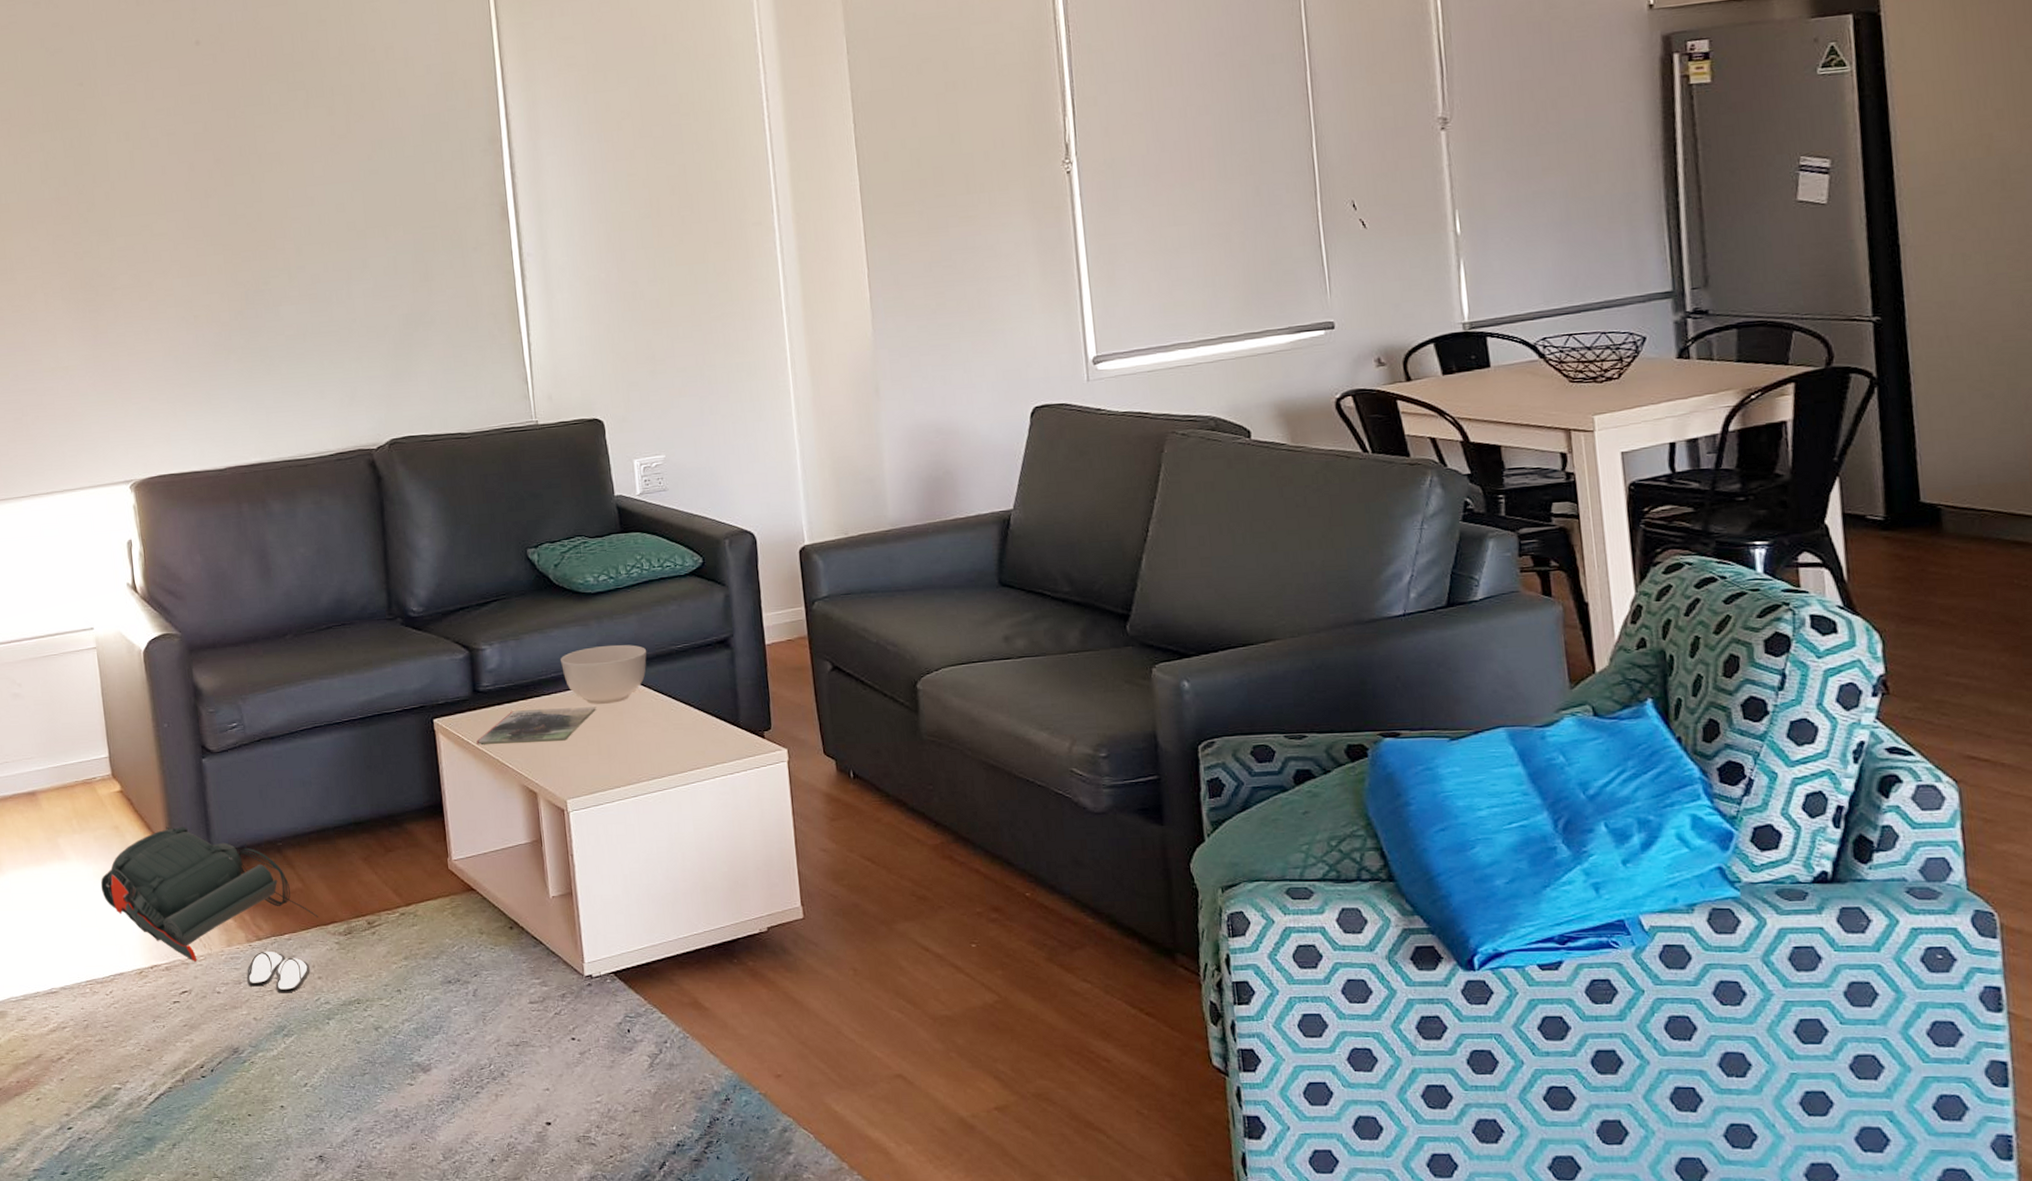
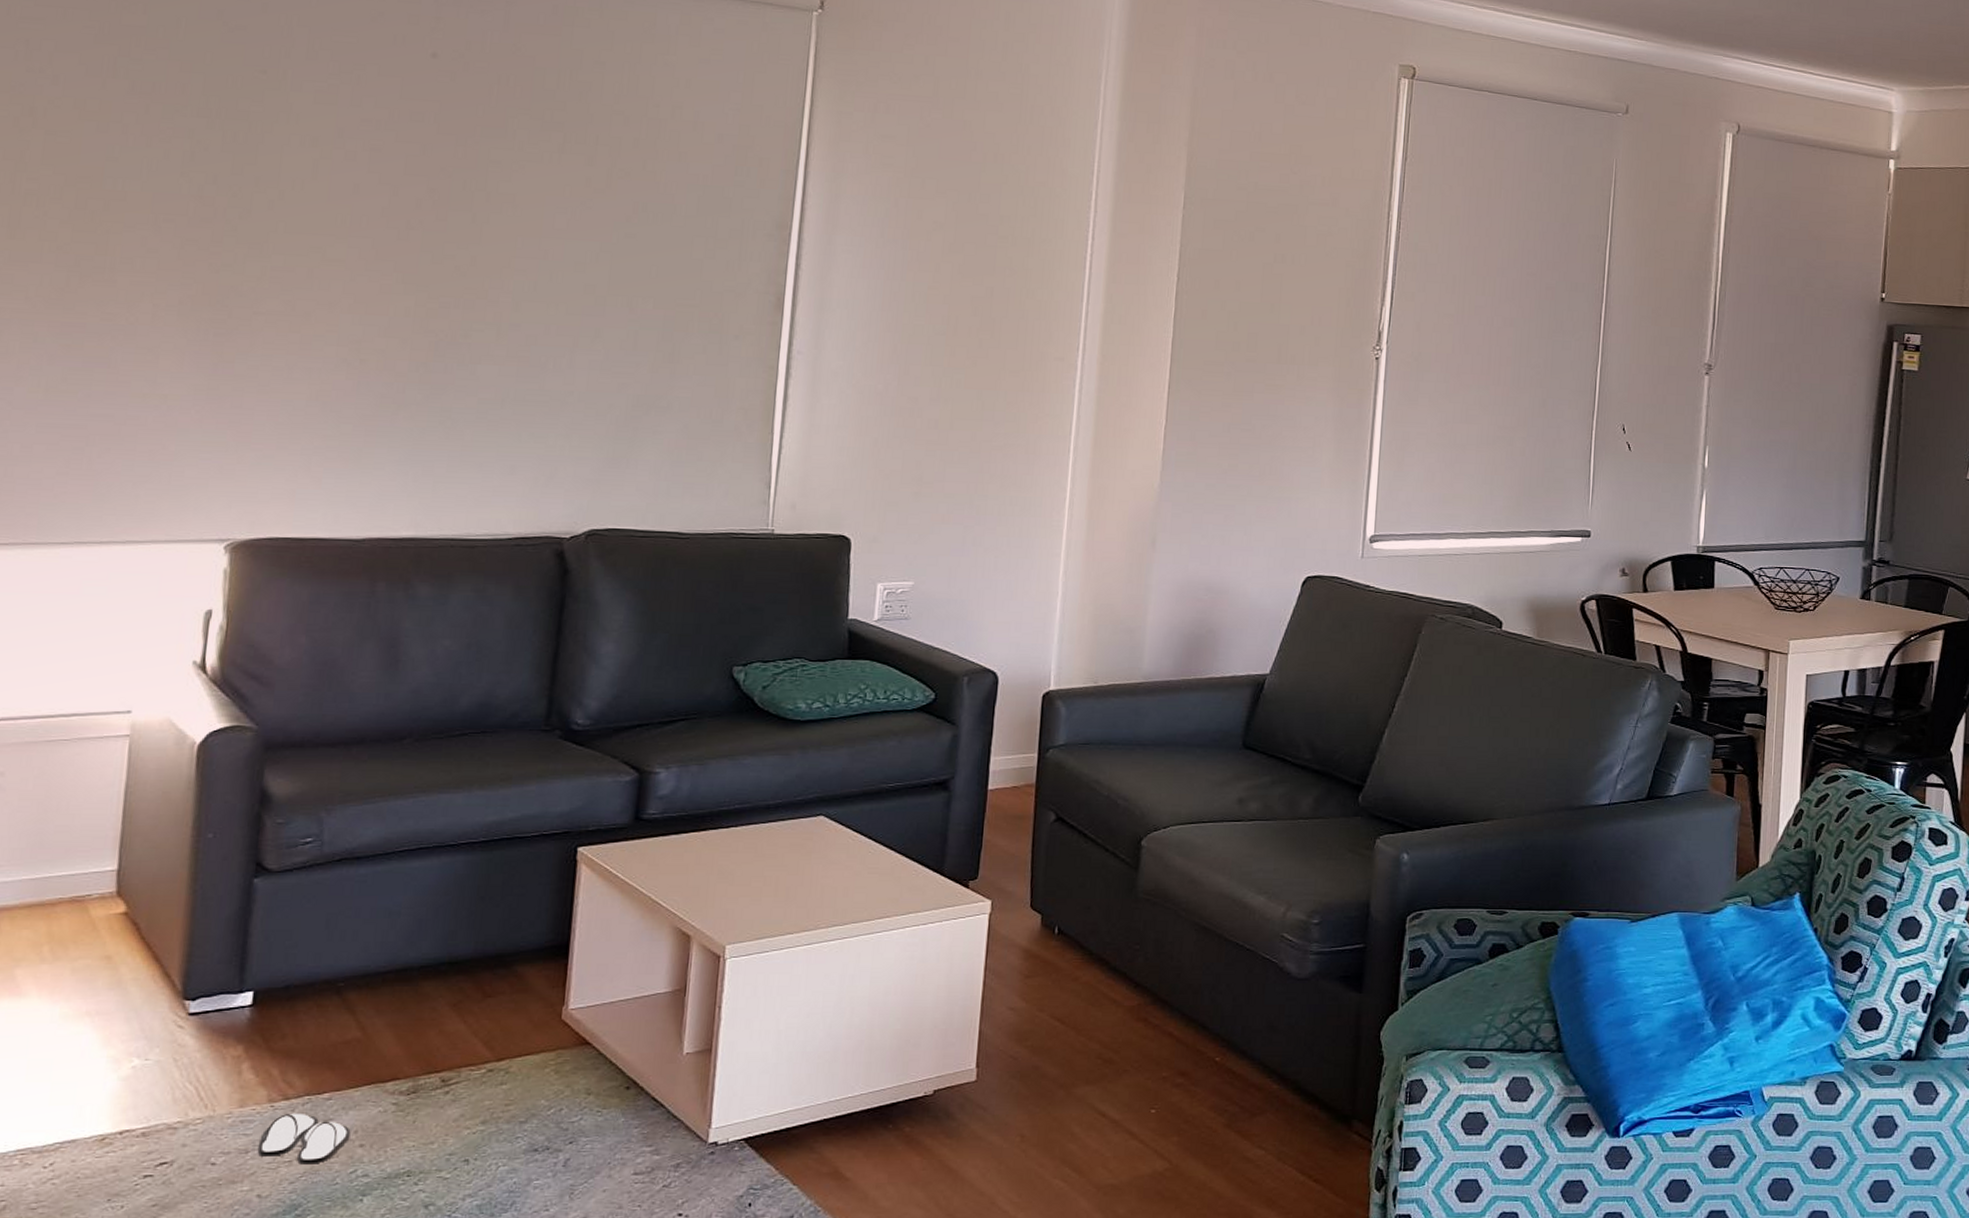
backpack: present [100,826,318,962] -> none [66,959,376,1126]
magazine: present [476,707,597,745] -> none [627,843,782,879]
bowl: present [560,644,647,704] -> none [748,778,853,842]

